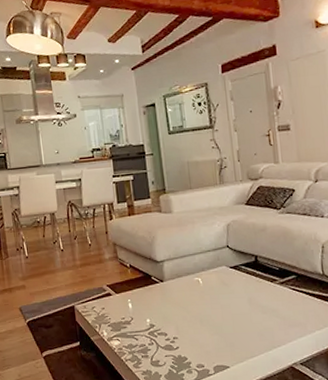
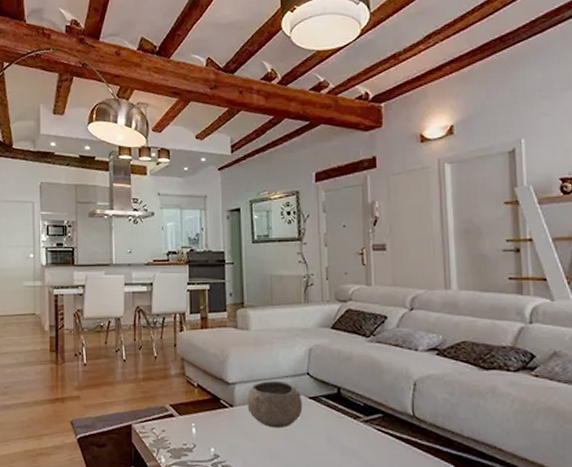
bowl: none [175,255,225,297] -> present [247,380,303,429]

